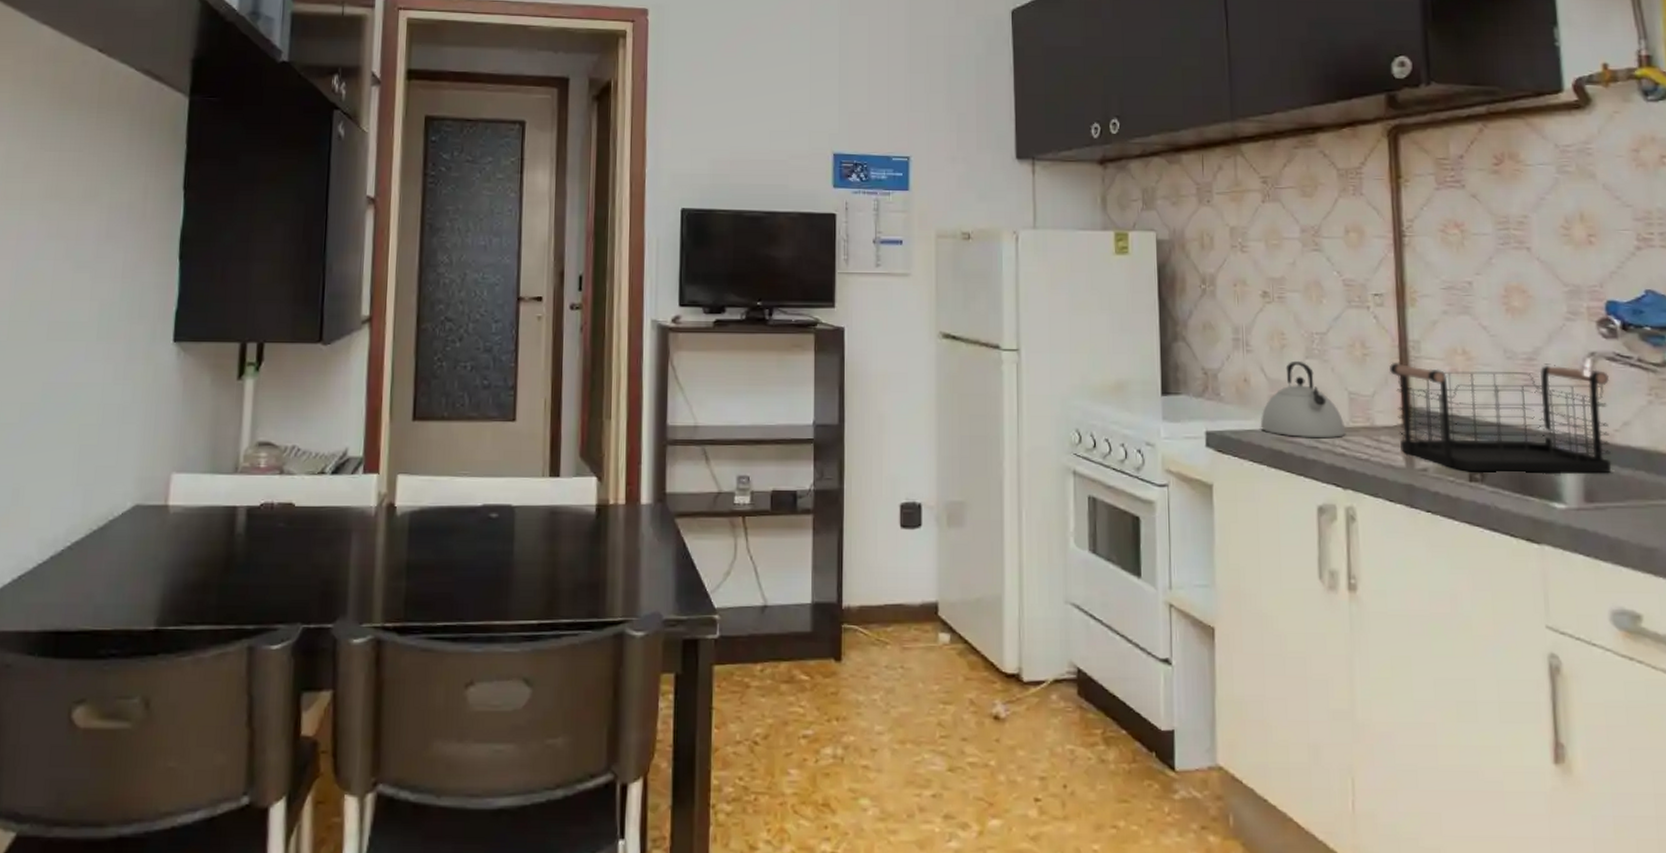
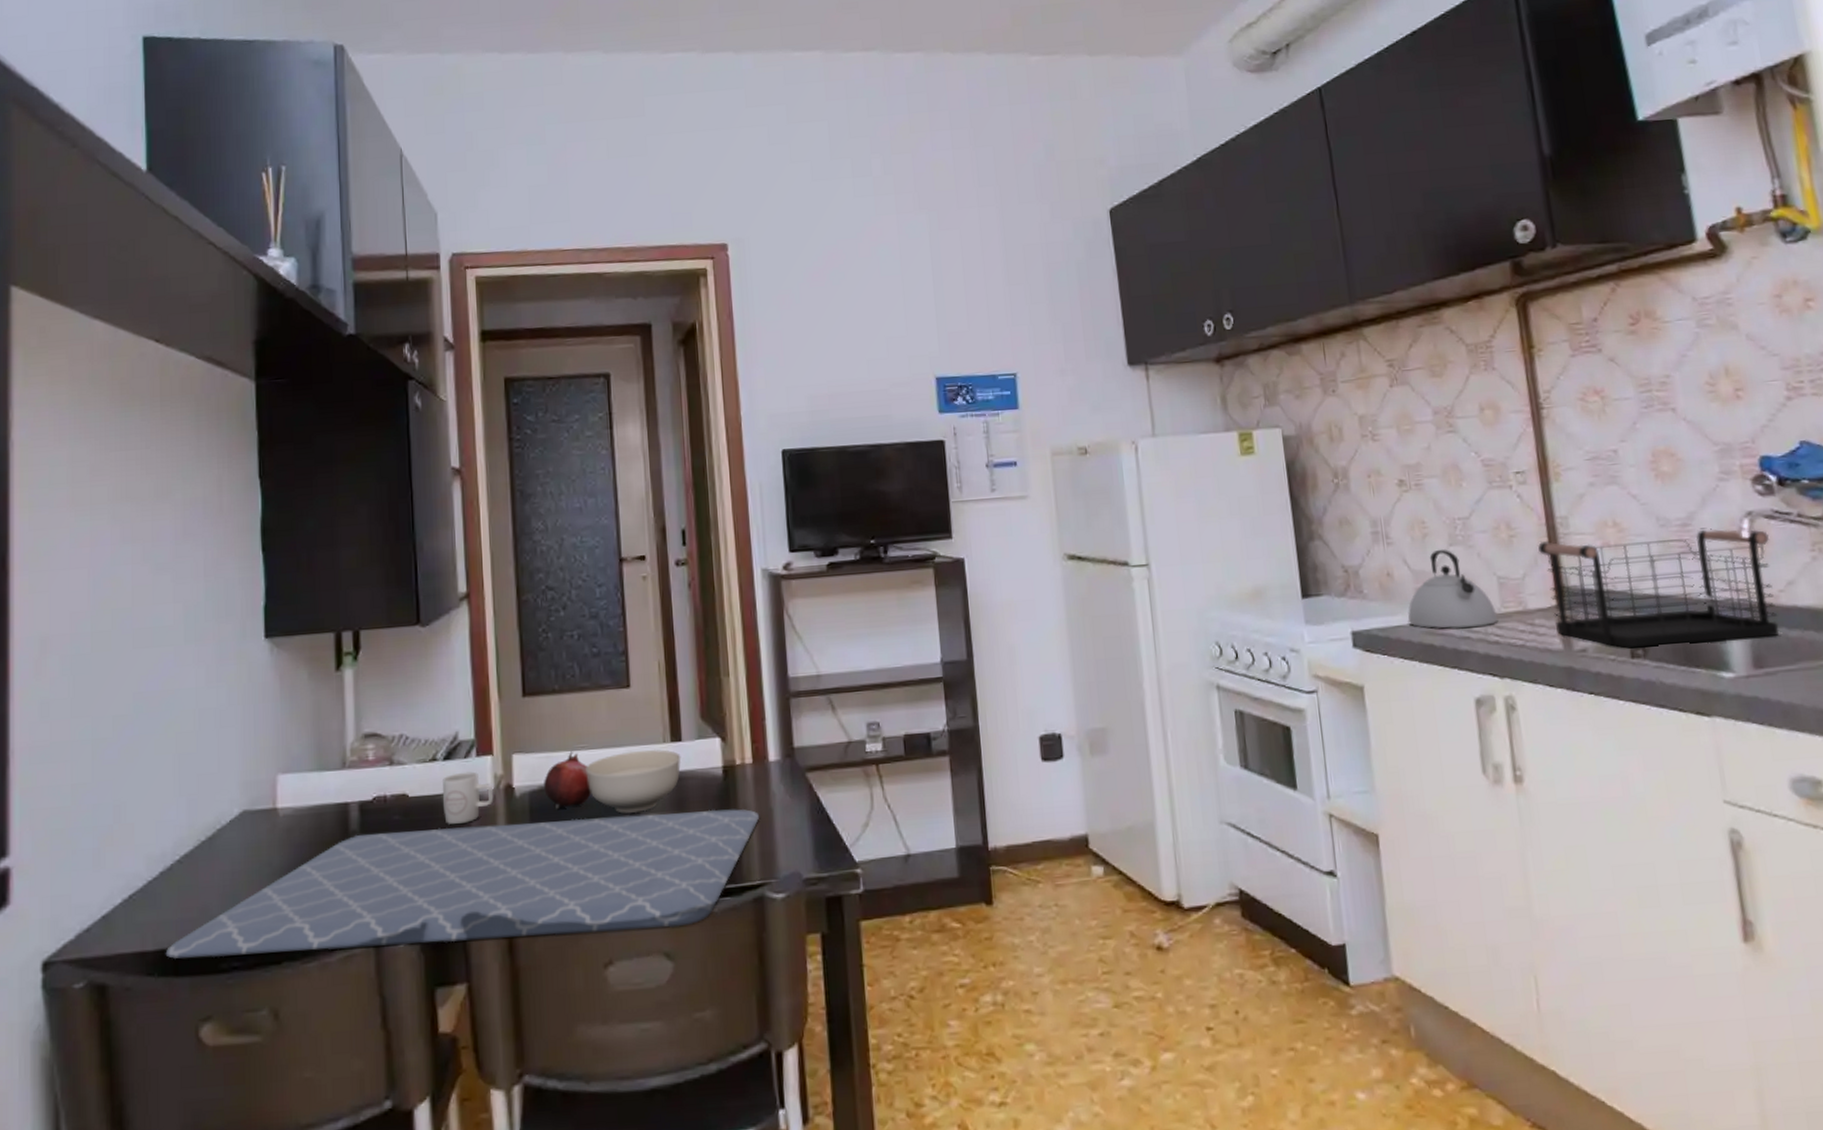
placemat: none [47,537,628,656] -> present [165,809,760,960]
mug: none [326,487,376,537] -> present [442,771,494,825]
fruit: none [424,477,469,532] -> present [544,751,591,810]
bowl: none [465,482,558,541] -> present [585,749,681,813]

